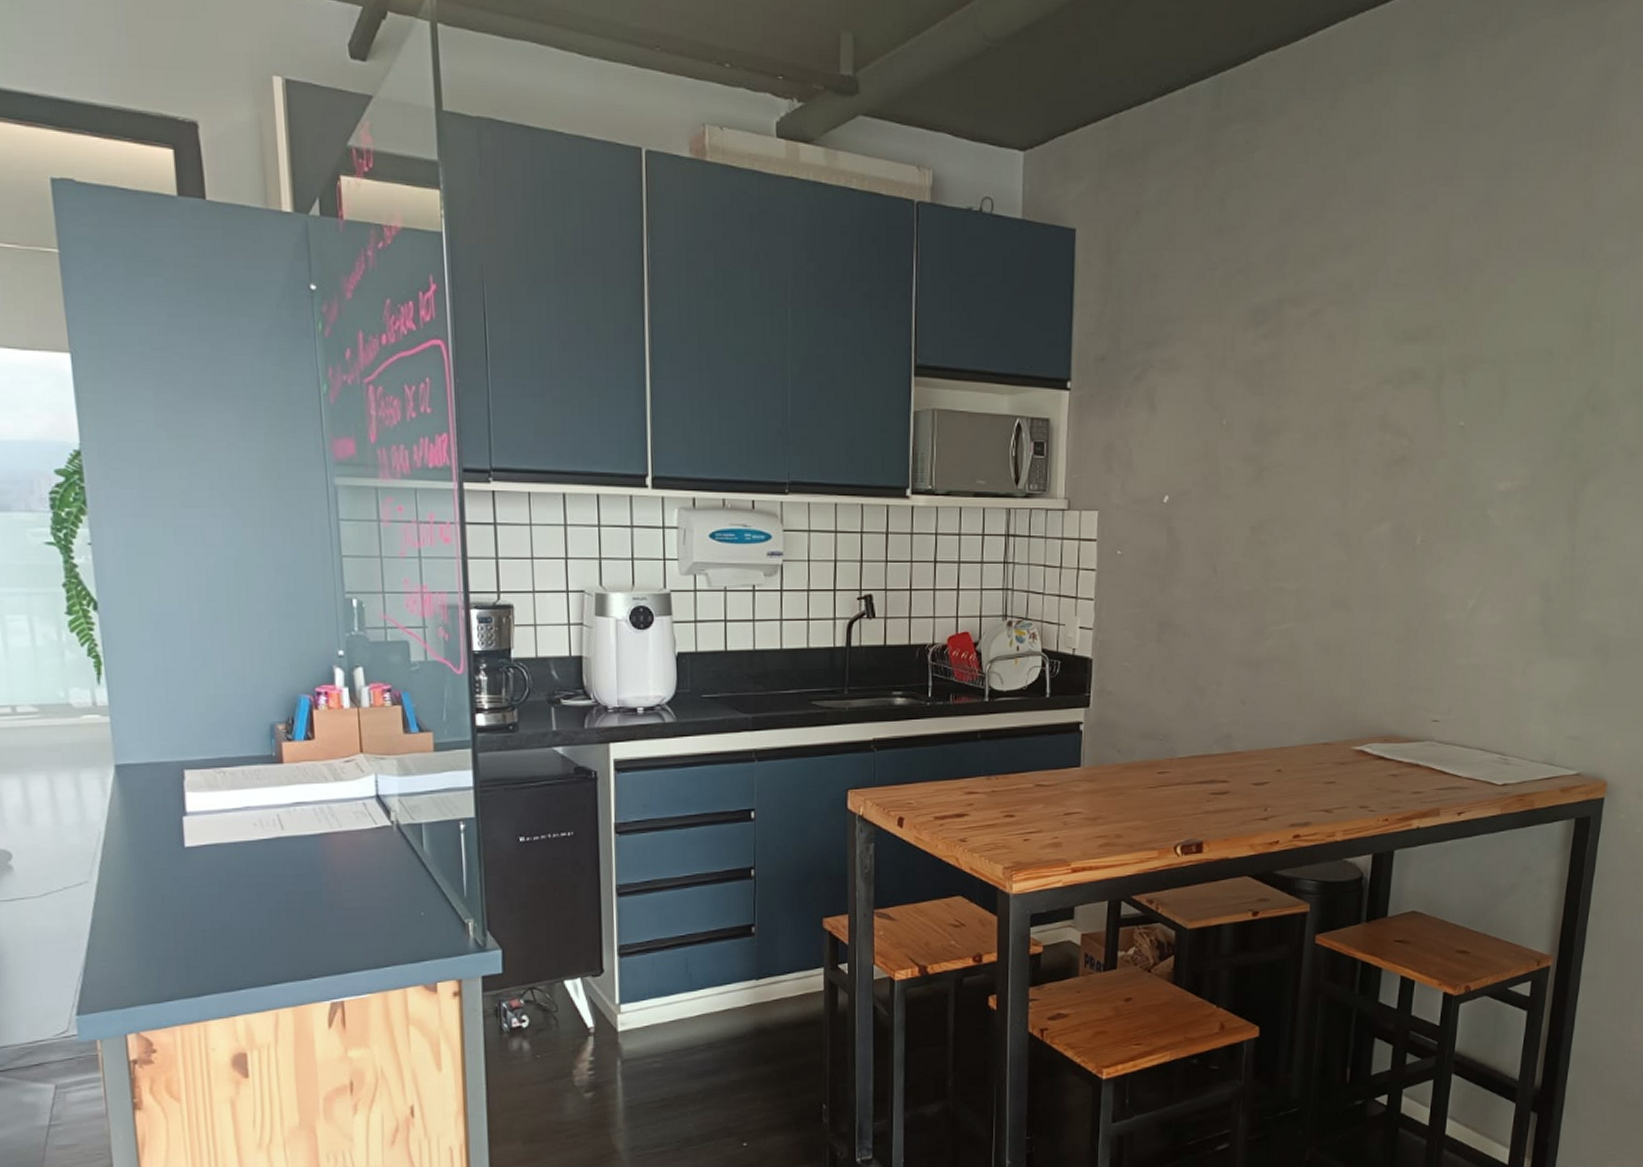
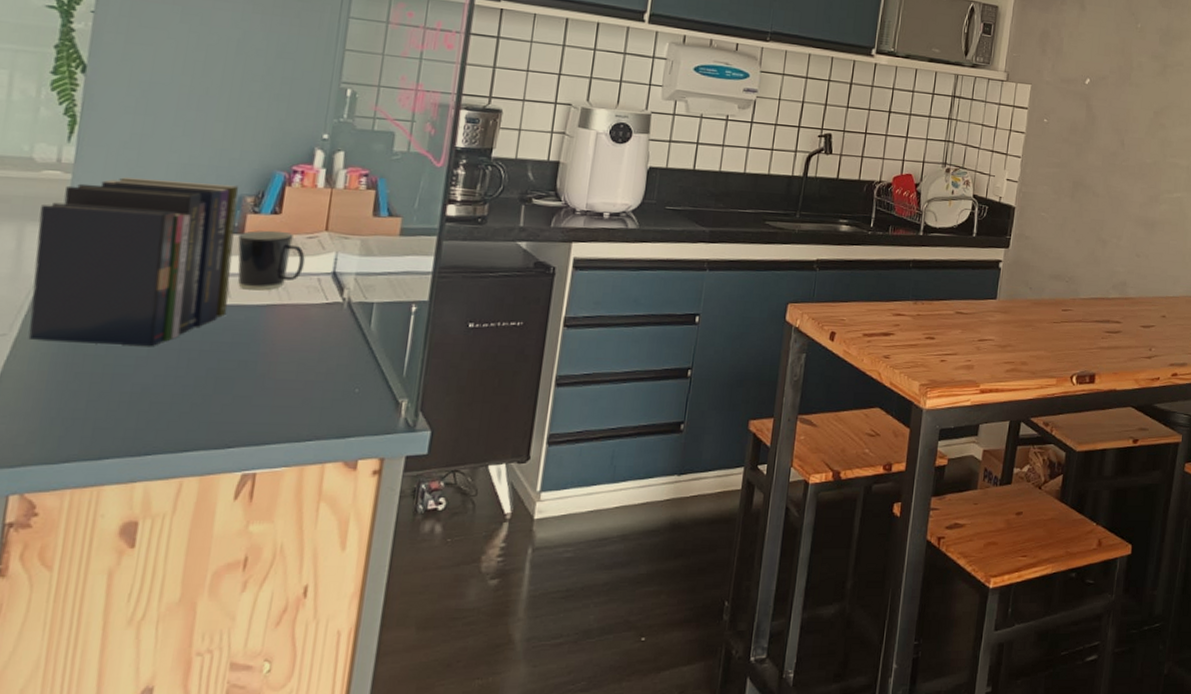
books: none [89,714,284,886] -> present [28,177,239,346]
mug: none [278,757,347,820] -> present [237,230,305,291]

